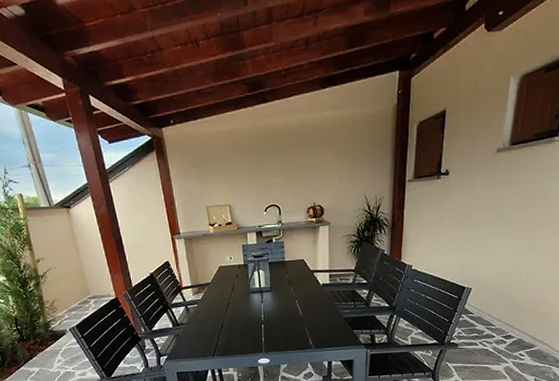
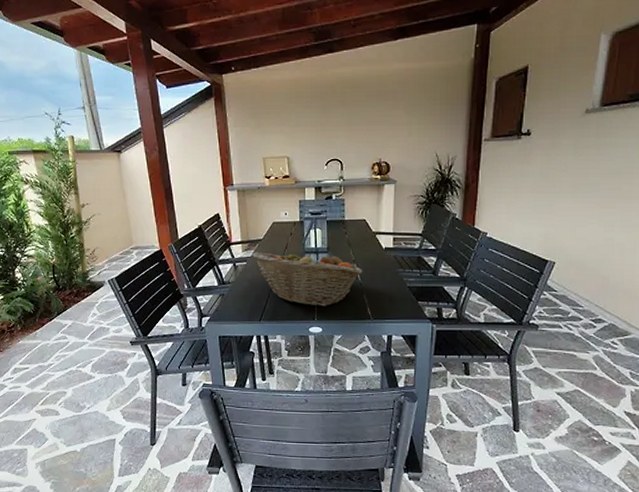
fruit basket: none [201,290,304,341] -> present [251,250,363,307]

